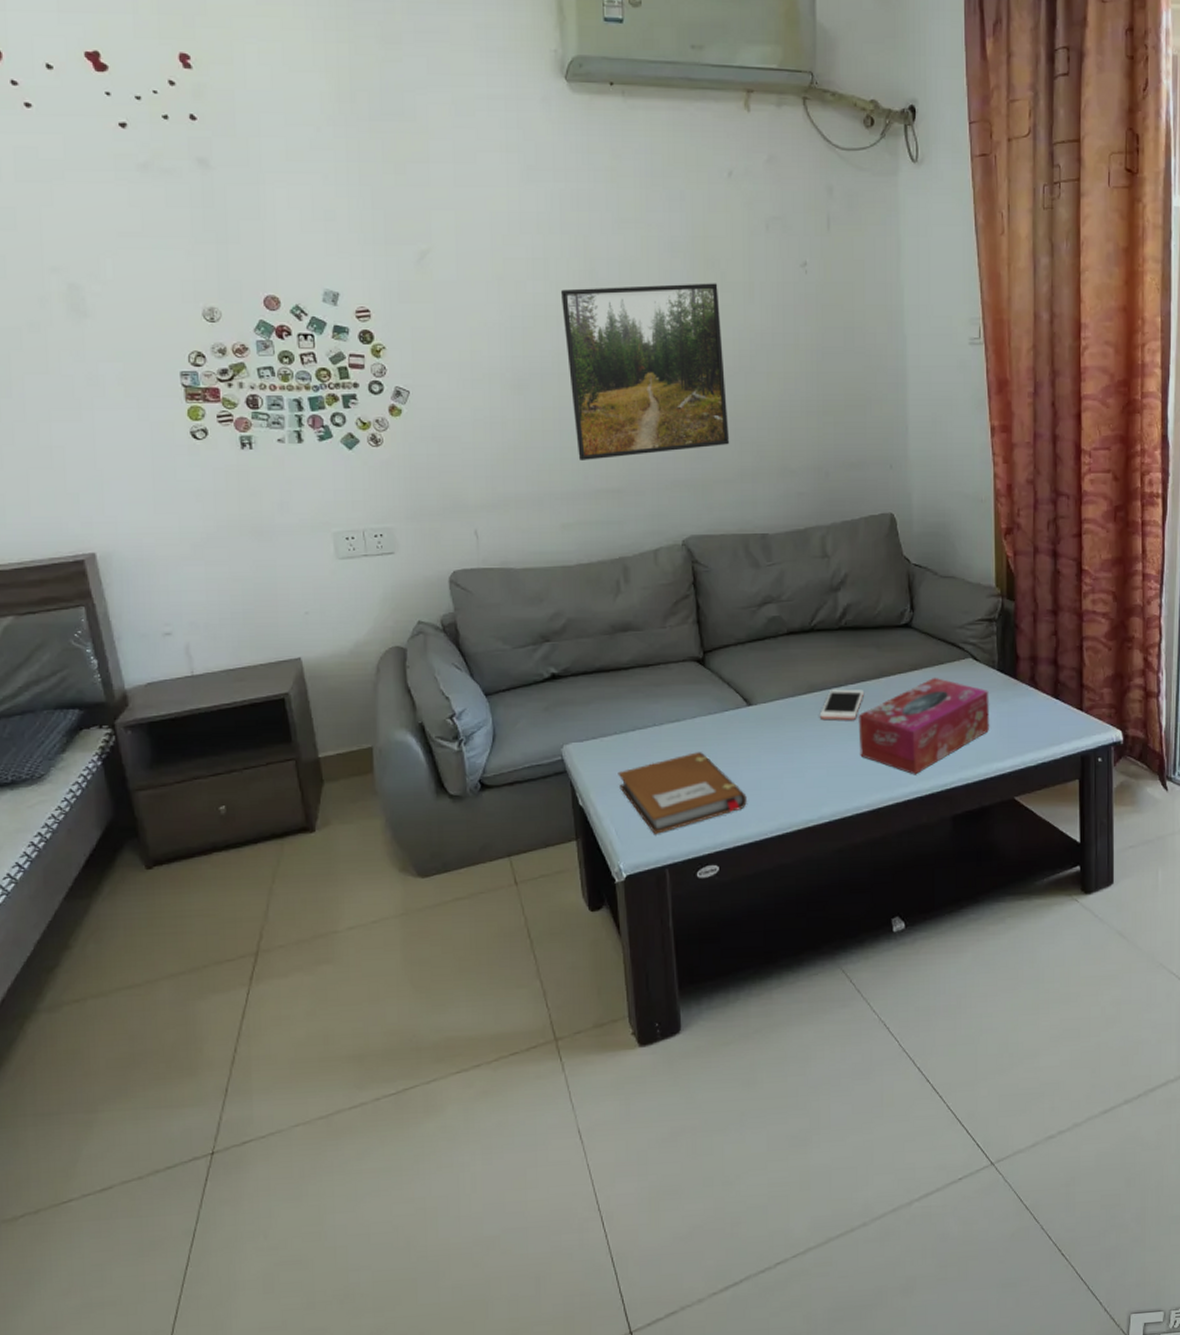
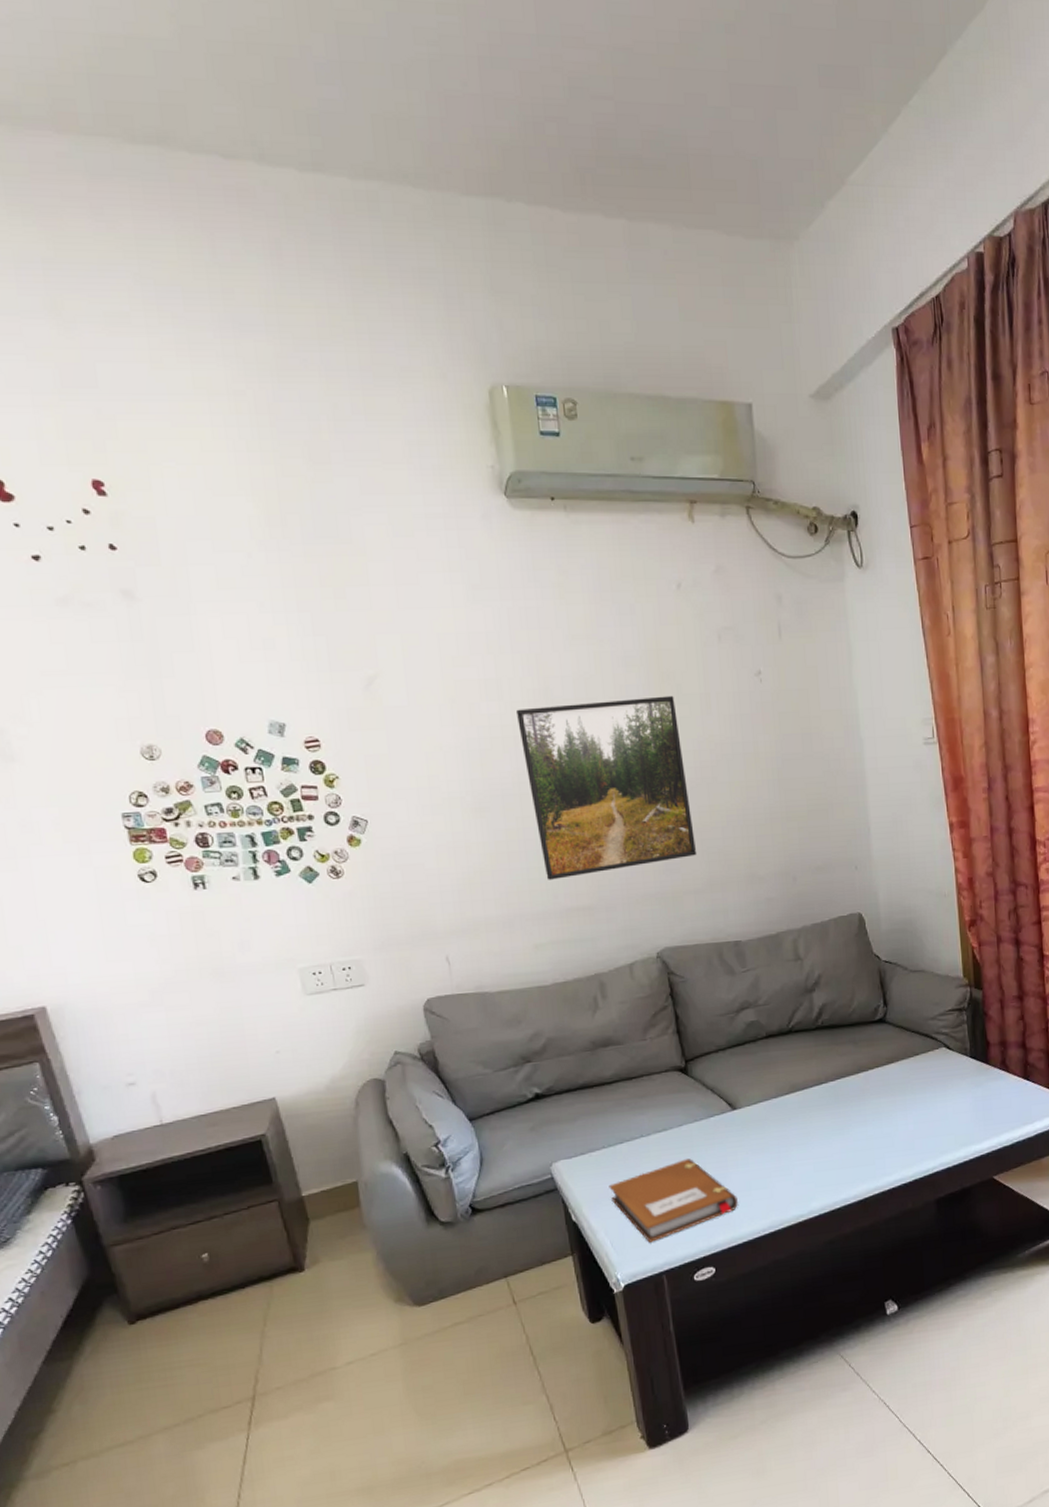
cell phone: present [819,689,864,721] -> none [802,1086,844,1119]
tissue box: present [858,678,989,775] -> none [840,1069,965,1164]

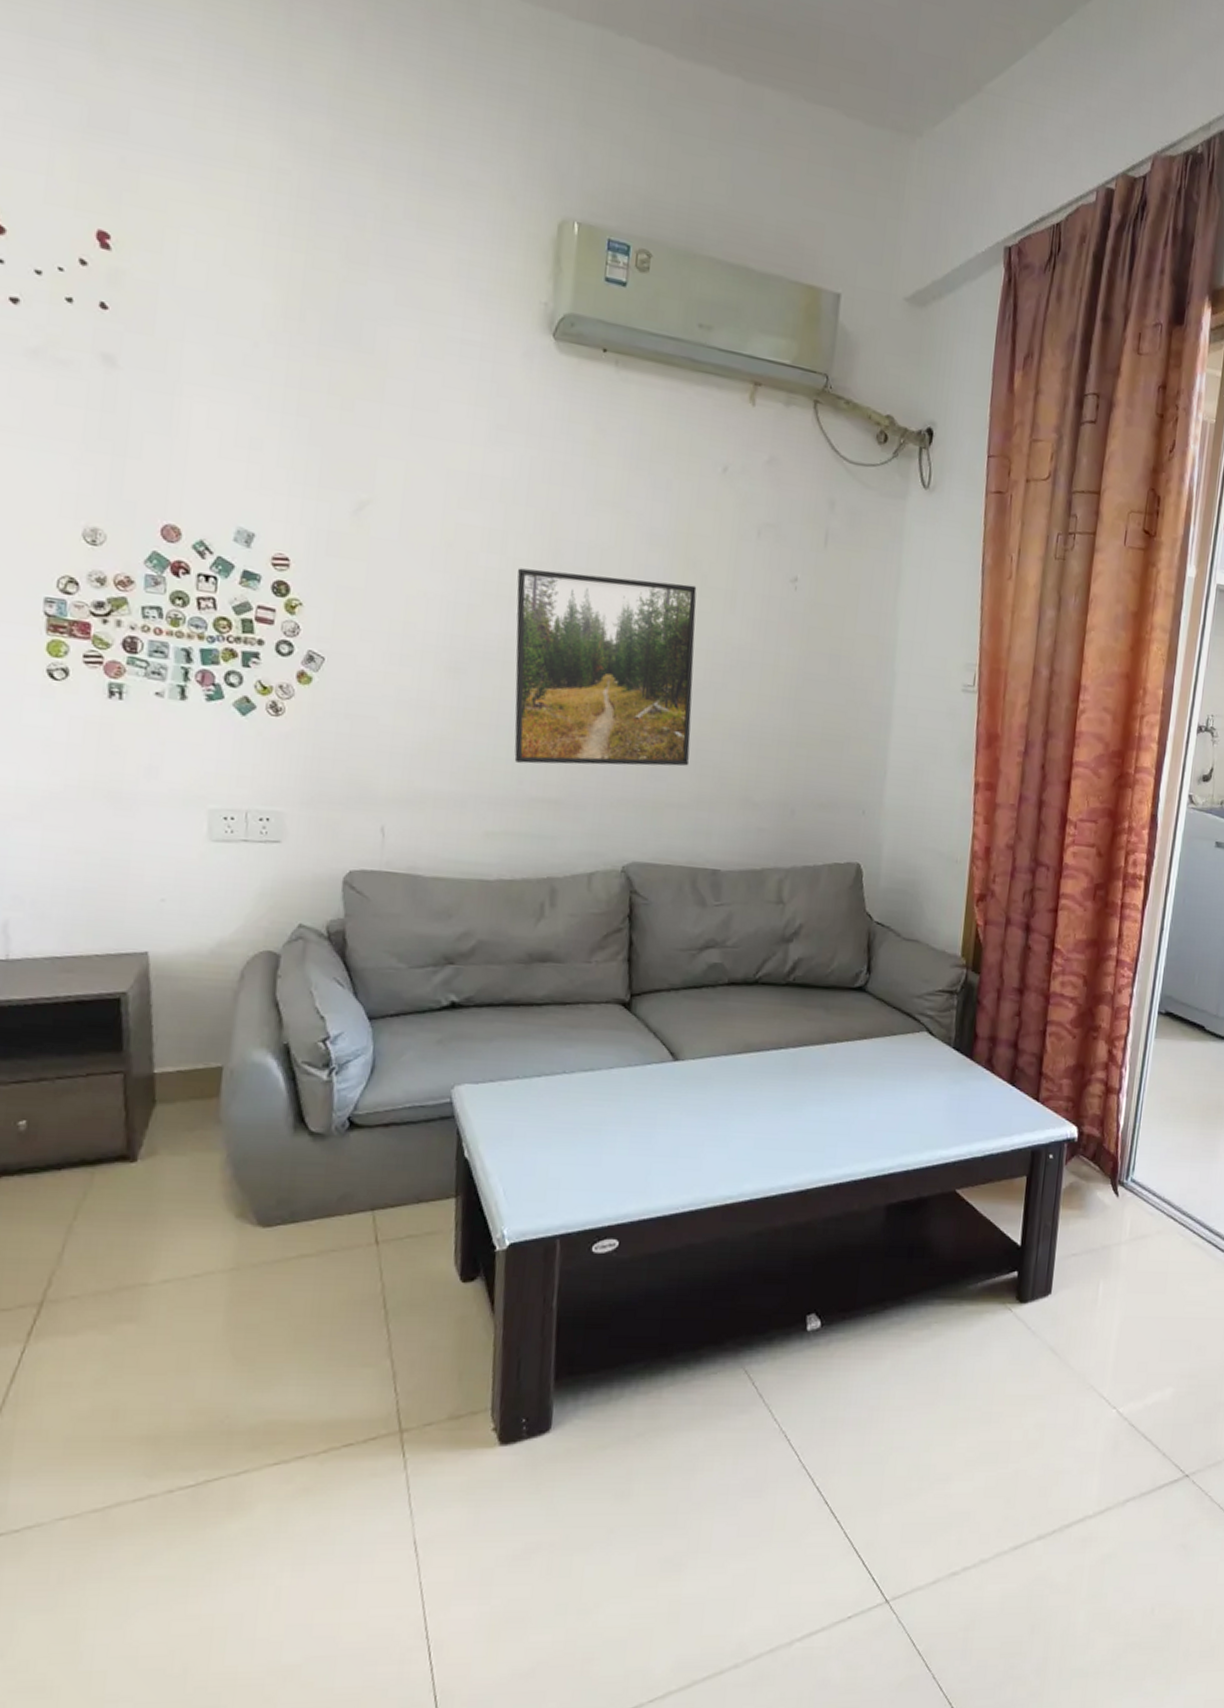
notebook: present [609,1159,738,1242] -> none [514,1108,660,1198]

